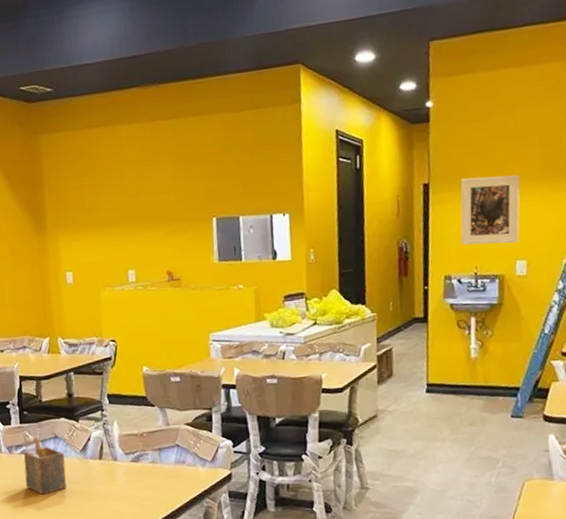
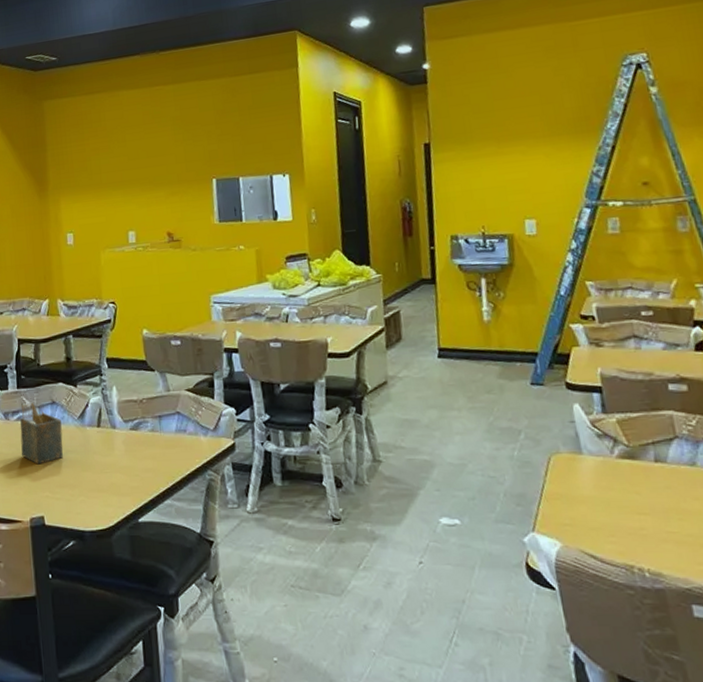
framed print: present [460,175,520,245] -> none [462,134,527,204]

